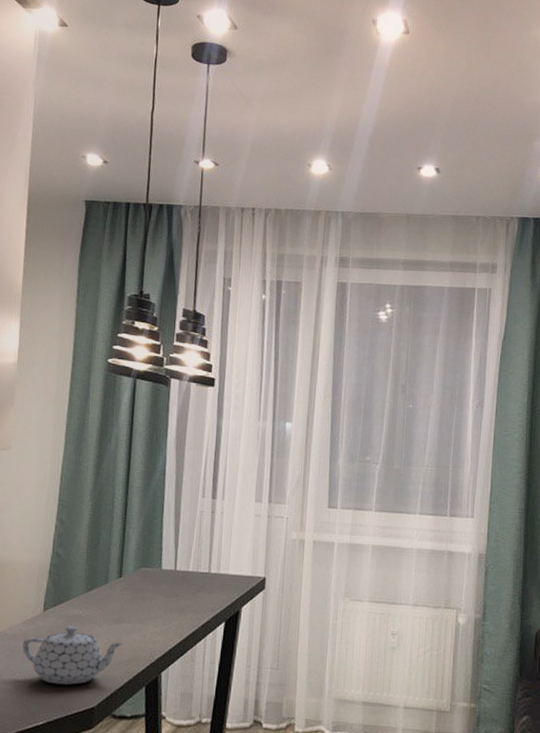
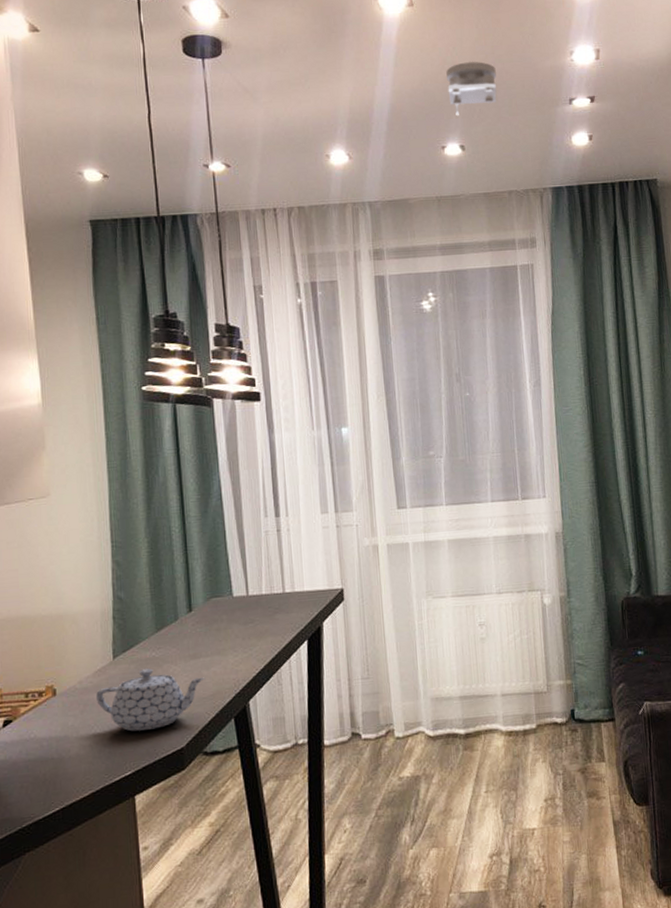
smoke detector: none [431,90,479,141] -> present [446,62,497,116]

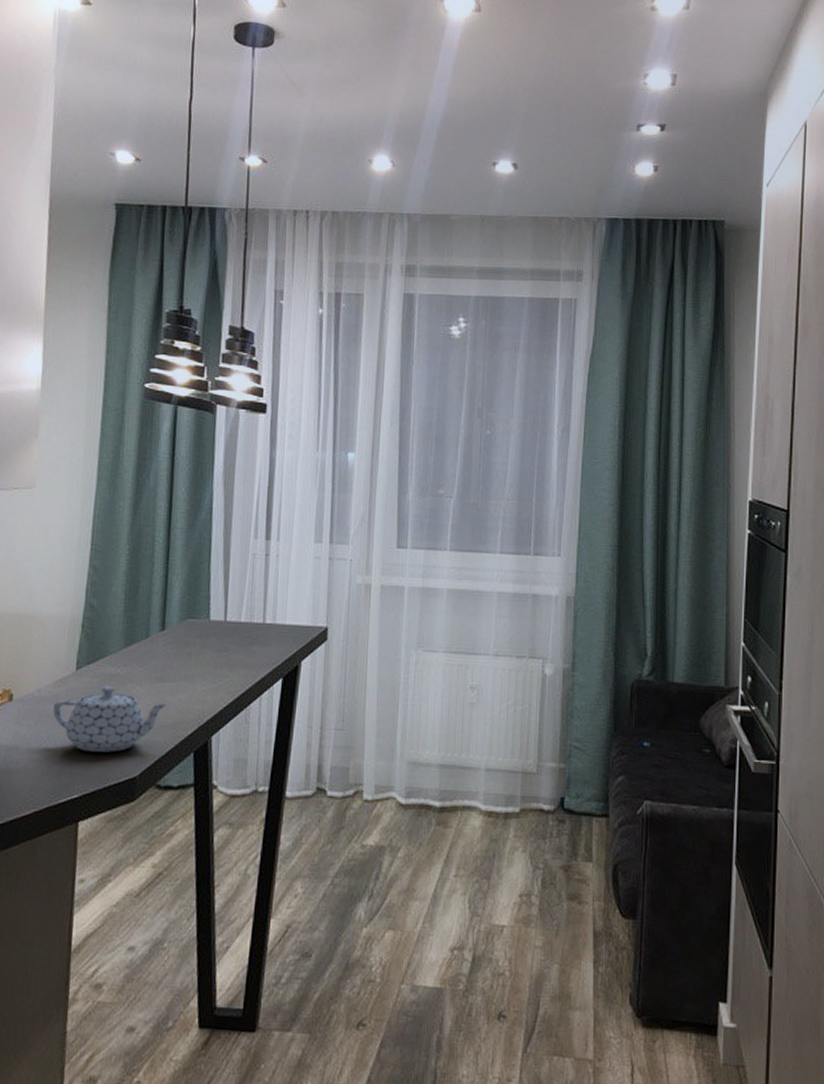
smoke detector: present [446,62,497,116] -> none [506,75,561,132]

